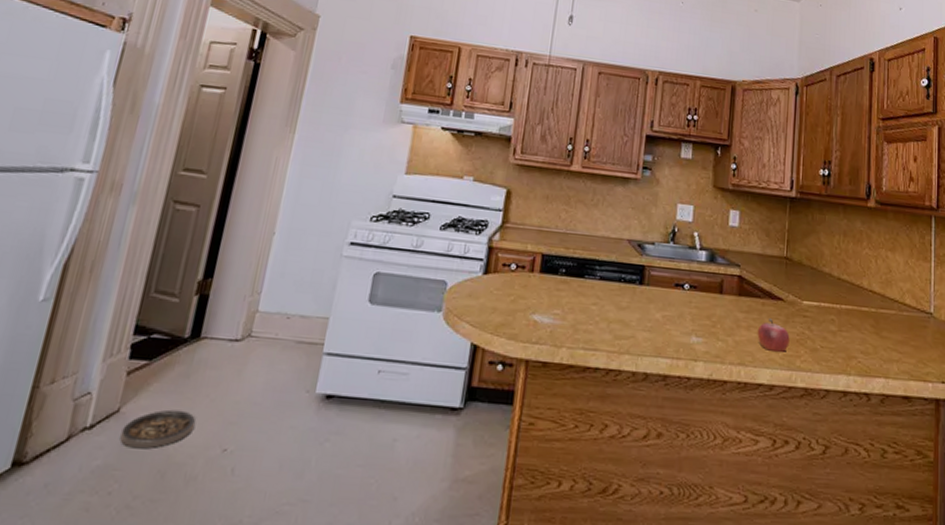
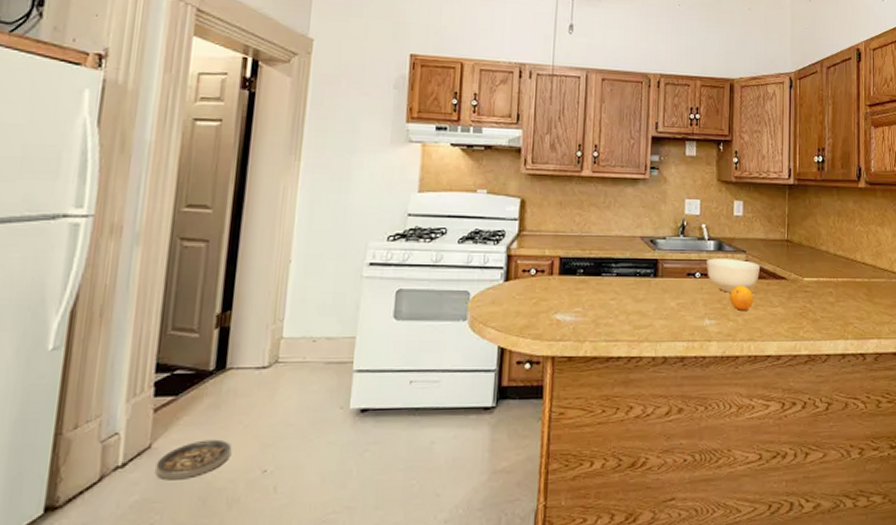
bowl: none [696,269,756,309] -> present [706,258,761,293]
fruit: none [719,302,747,332] -> present [729,286,754,312]
fruit: present [757,319,790,354] -> none [764,297,793,327]

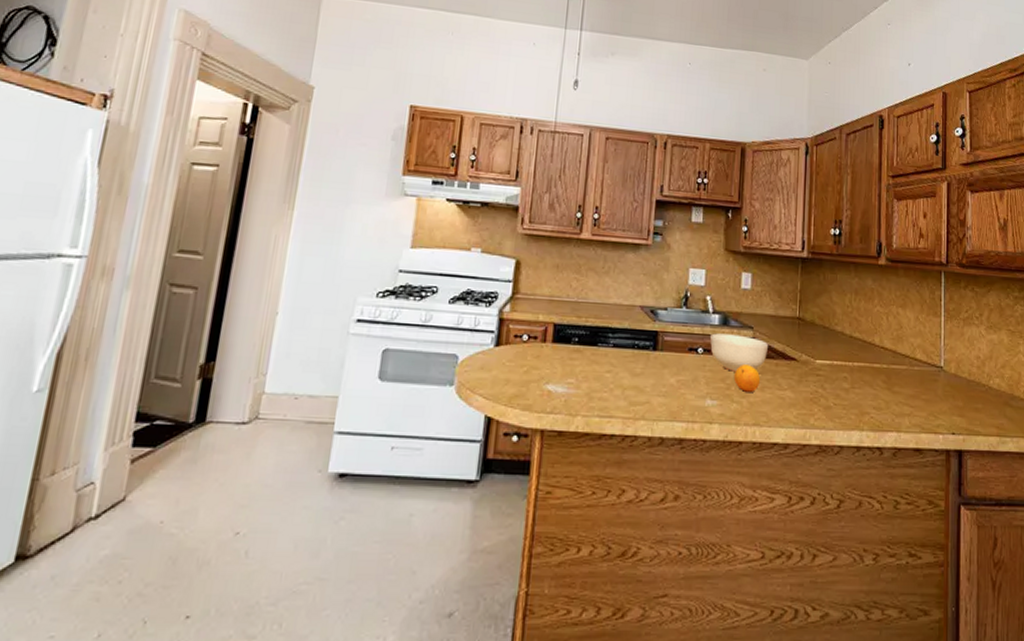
pet bowl: present [155,439,231,481] -> none [127,495,205,537]

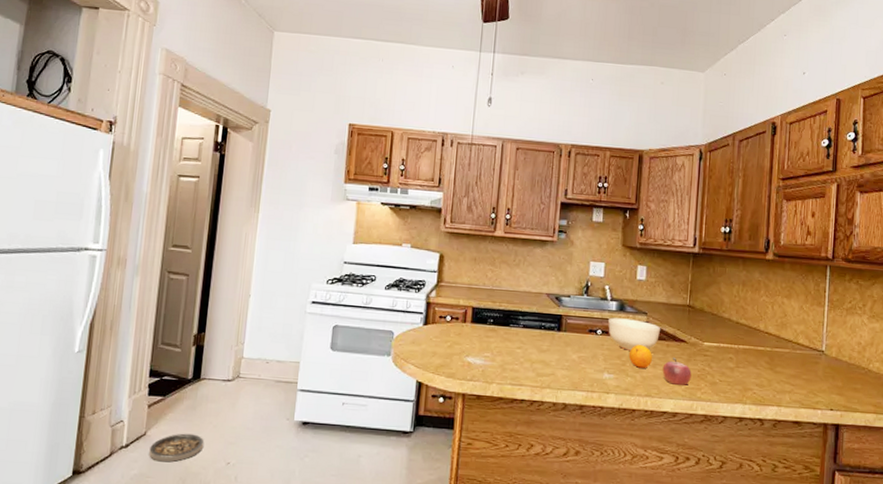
pet bowl: none [127,495,205,537] -> present [149,433,203,463]
fruit: none [771,379,804,412] -> present [662,358,692,387]

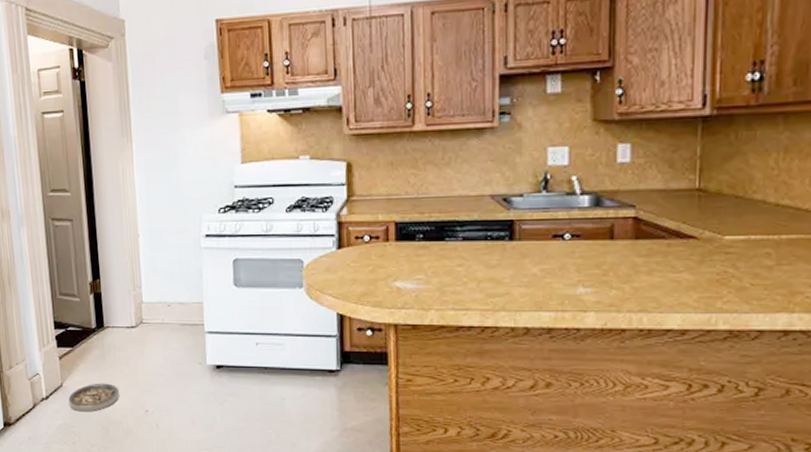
bowl: present [607,317,661,351] -> none [578,215,658,256]
fruit: present [628,345,653,369] -> none [611,248,648,278]
fruit: present [662,358,692,387] -> none [662,260,707,296]

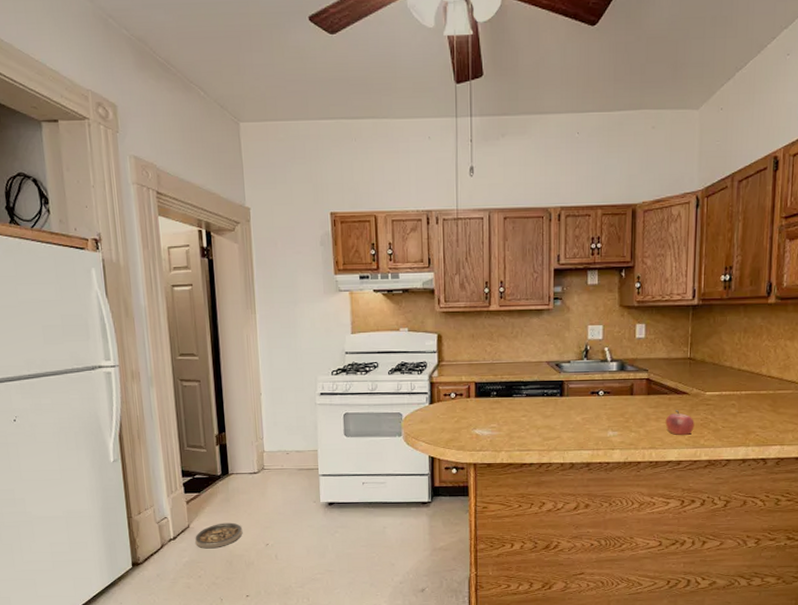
fruit: none [662,260,707,296] -> present [665,410,694,436]

